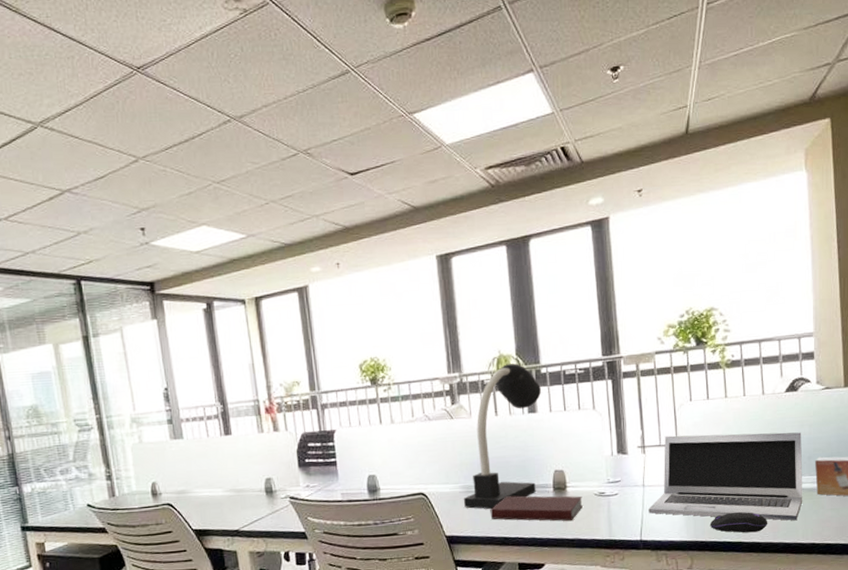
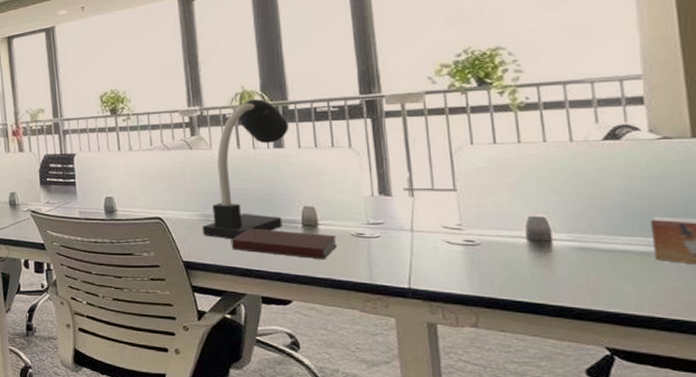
laptop: present [648,432,803,521] -> none [418,180,634,288]
computer mouse: present [709,511,768,533] -> none [500,269,584,295]

